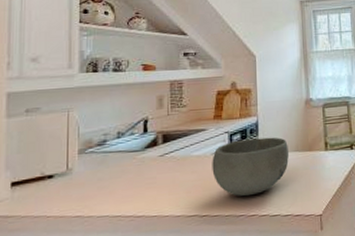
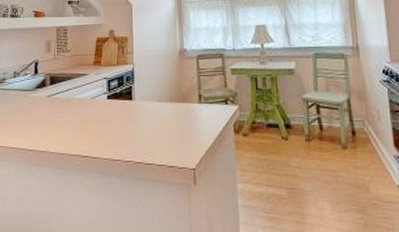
bowl: present [212,137,289,197] -> none [92,85,163,142]

